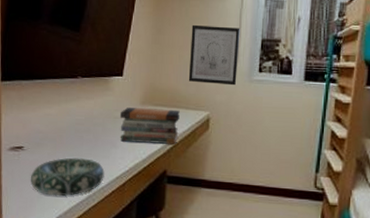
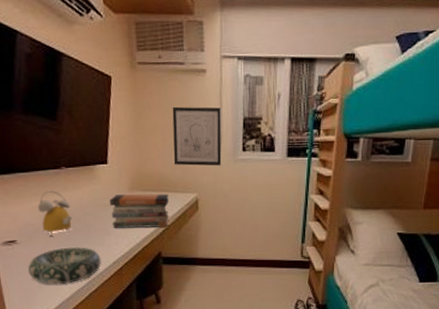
alarm clock: none [49,99,82,145] -> present [37,190,73,236]

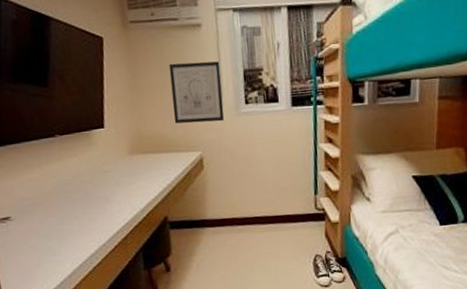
decorative bowl: present [27,247,101,285] -> none [24,217,104,262]
alarm clock: present [37,190,73,236] -> none [31,160,70,209]
book stack: present [109,194,170,228] -> none [108,154,174,195]

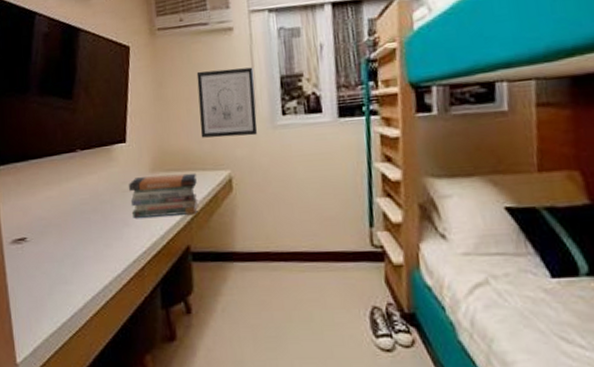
book stack: none [108,154,174,195] -> present [128,173,199,218]

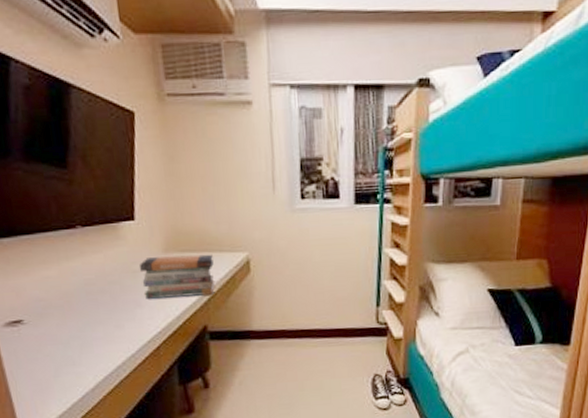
wall art: present [196,67,258,138] -> none [212,146,276,219]

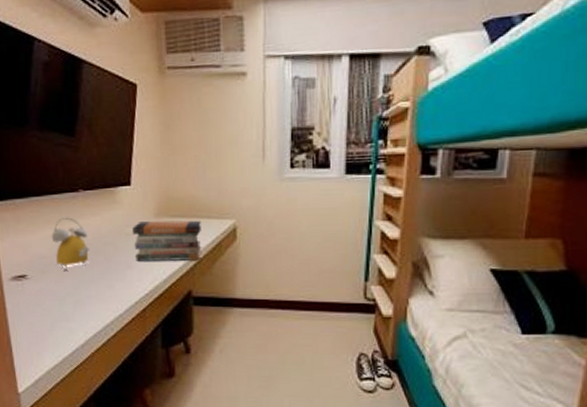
alarm clock: none [48,256,94,313] -> present [51,217,90,270]

